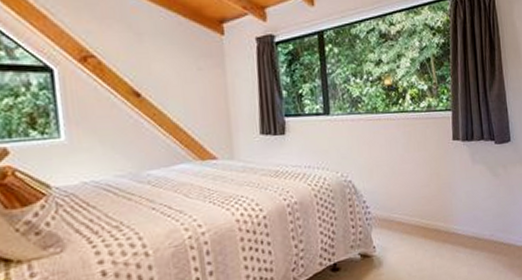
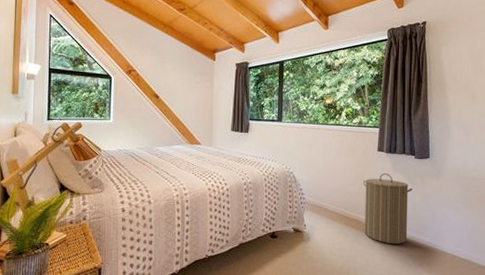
laundry hamper: none [439,166,496,252] -> present [363,173,413,244]

